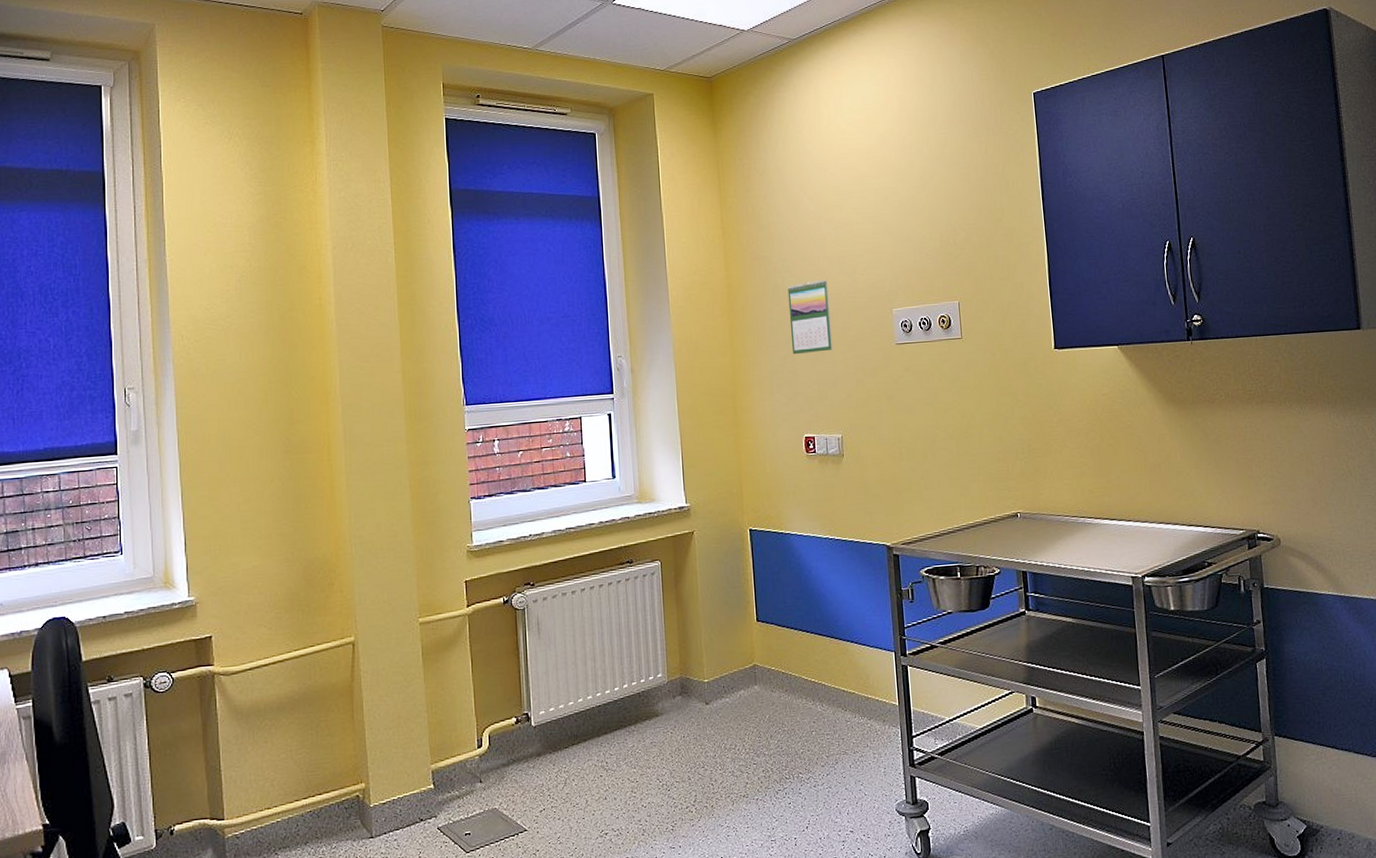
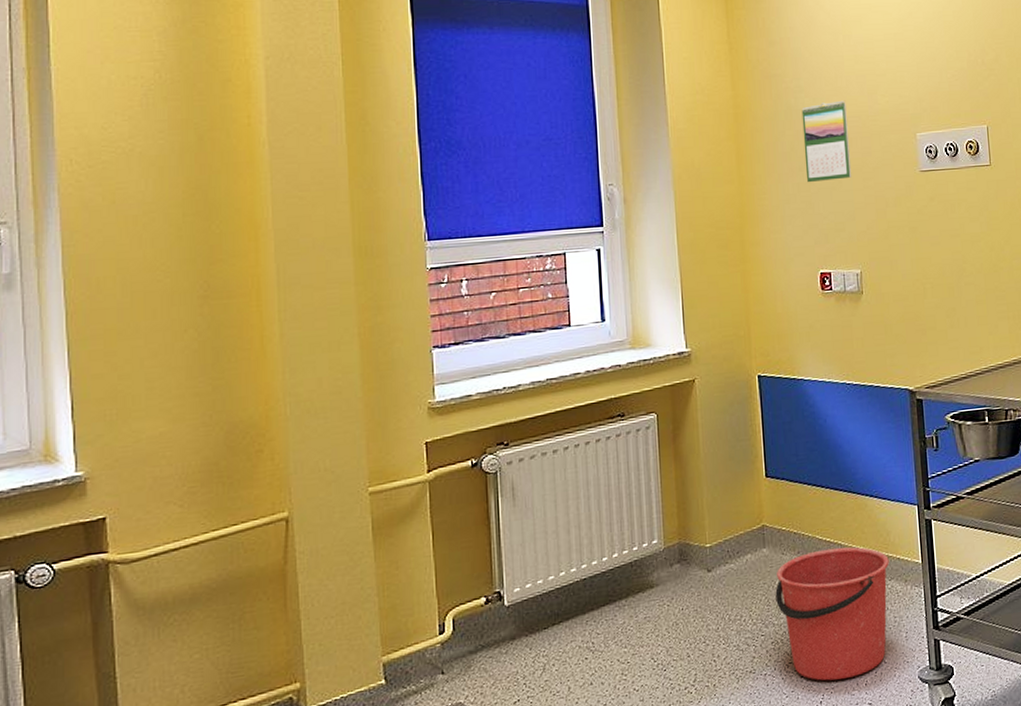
bucket: none [766,687,869,808] -> present [775,546,889,681]

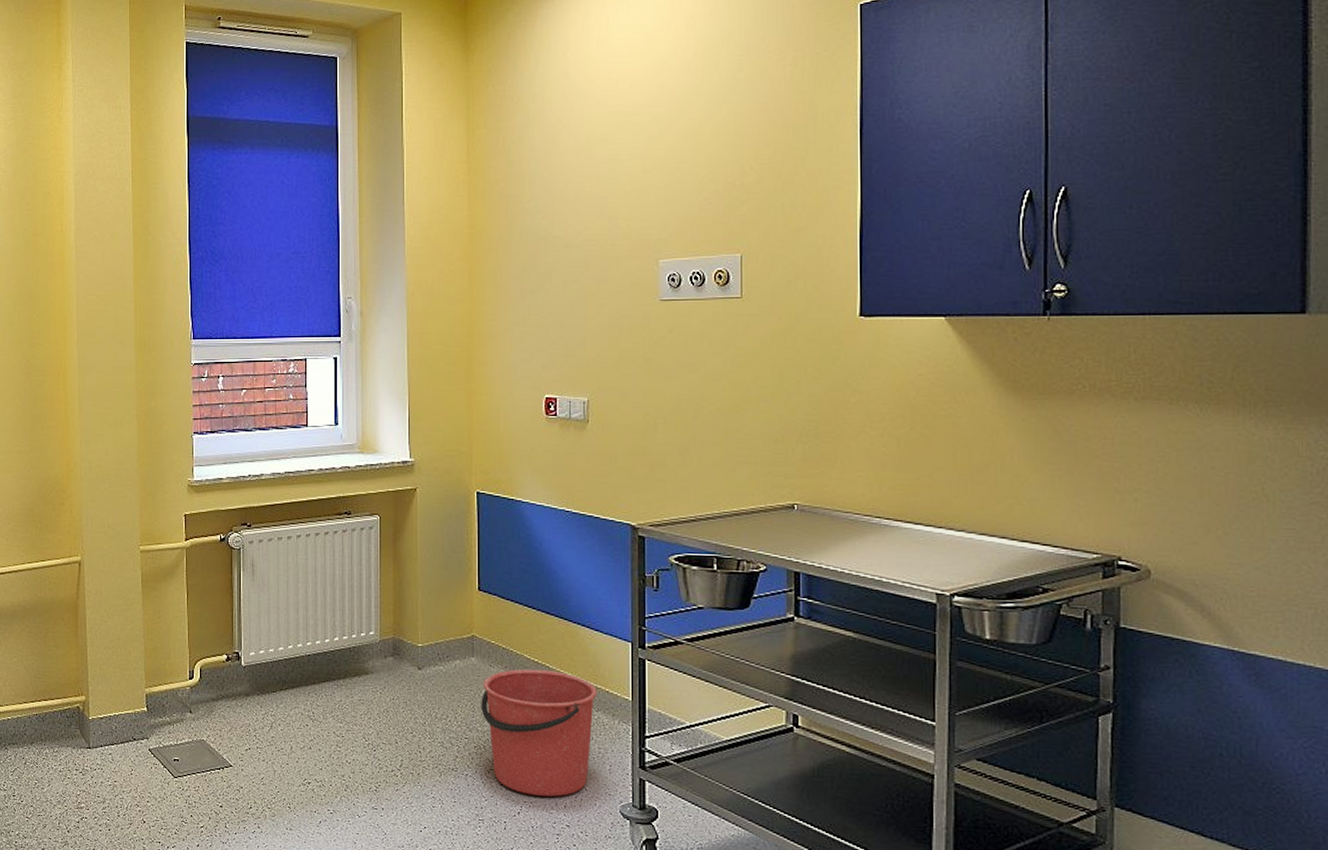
calendar: present [801,100,852,183] -> none [537,223,586,306]

